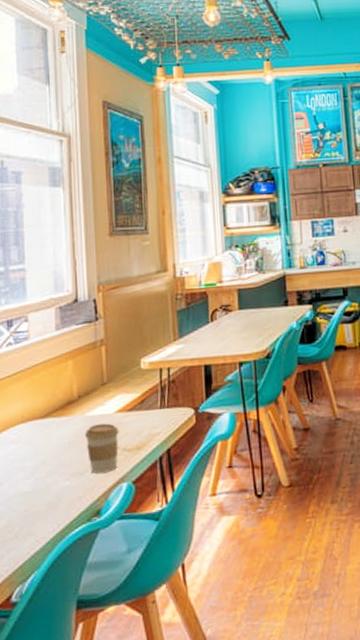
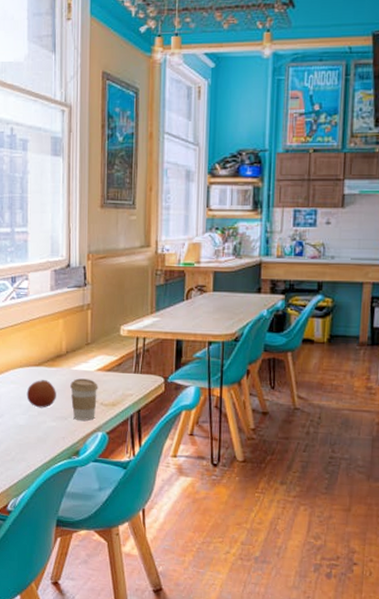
fruit: none [31,433,69,468] -> present [26,380,56,408]

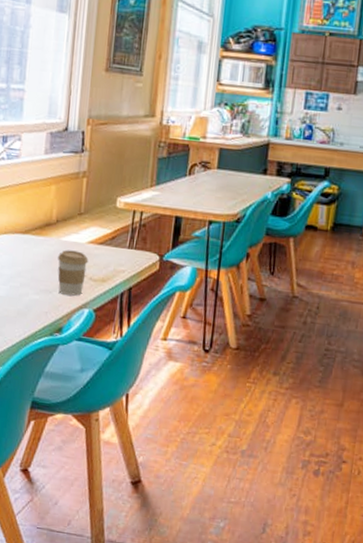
fruit: present [26,380,56,408] -> none [9,248,42,280]

